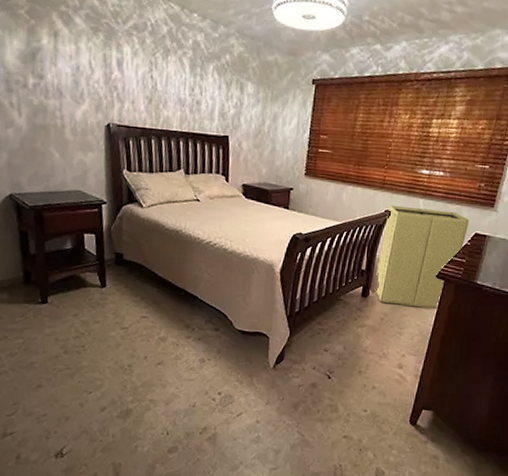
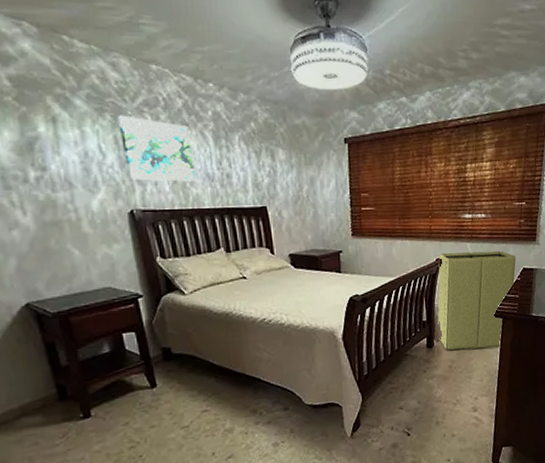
wall art: none [108,35,170,104] -> present [116,115,197,182]

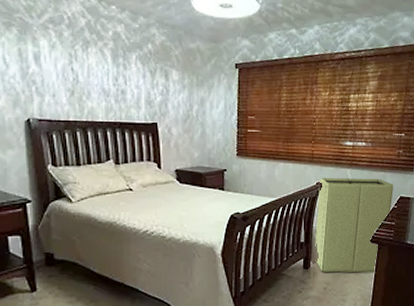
wall art: present [116,115,197,182] -> none [22,30,93,95]

